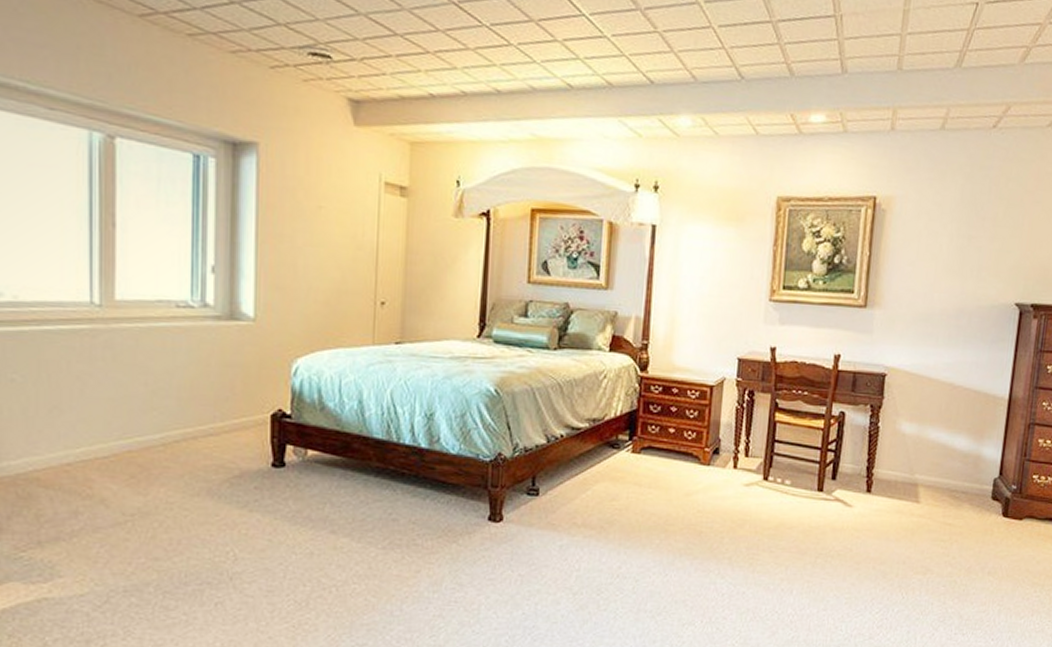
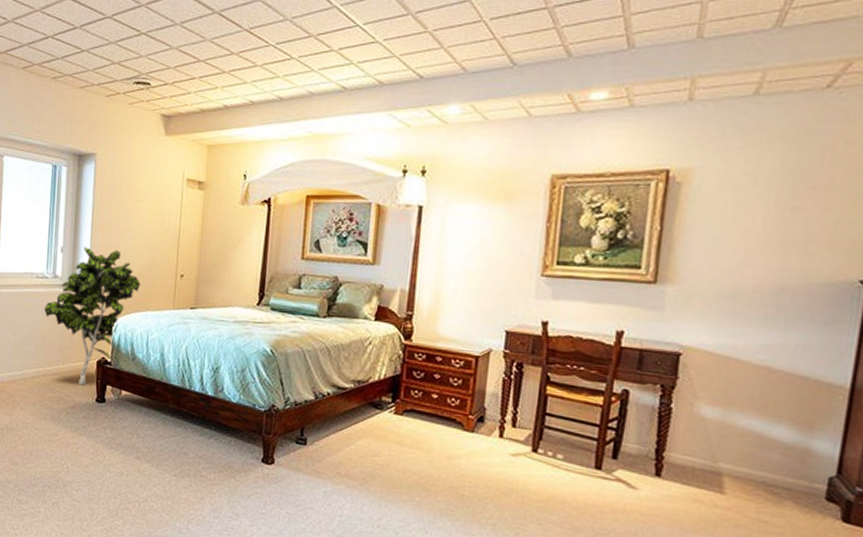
indoor plant: none [190,266,328,448] -> present [44,247,140,386]

